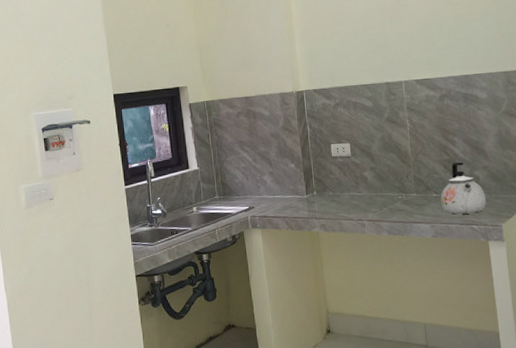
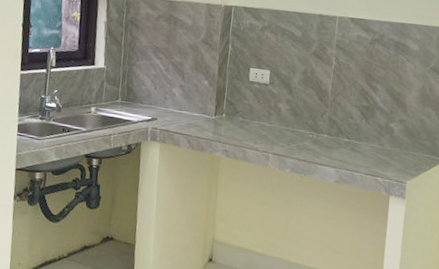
kettle: present [440,161,486,214] -> none [350,110,397,165]

